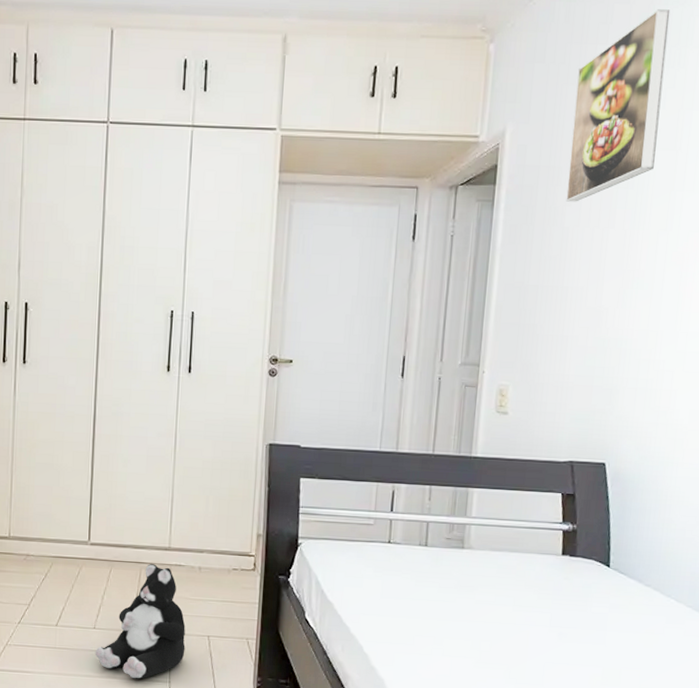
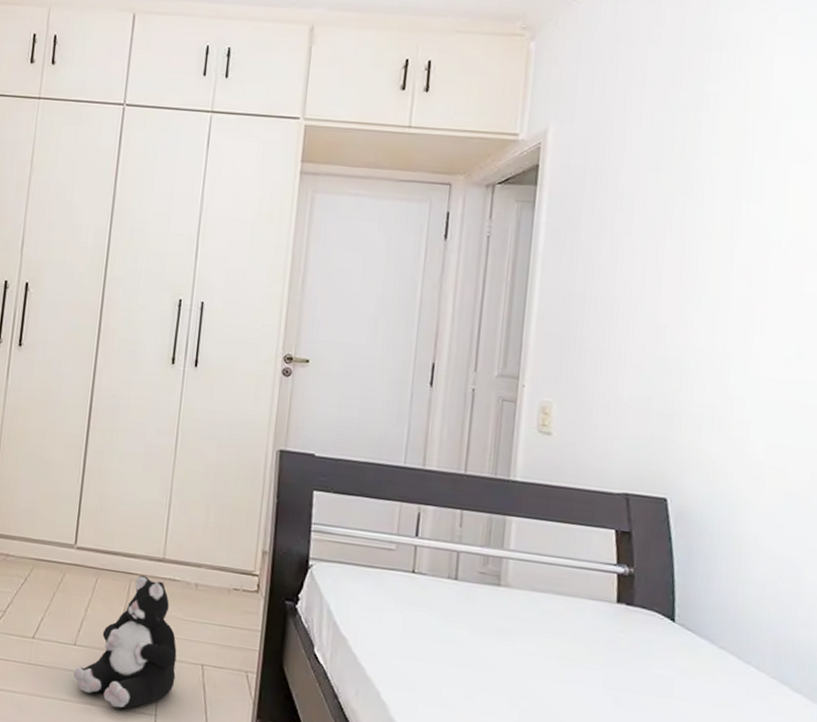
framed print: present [566,9,671,202] -> none [616,12,729,208]

